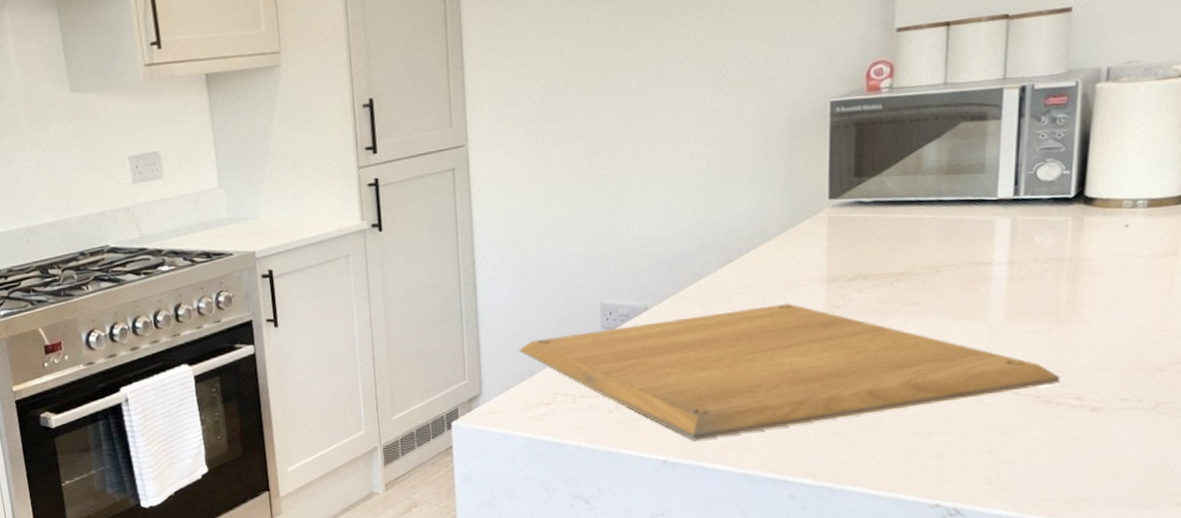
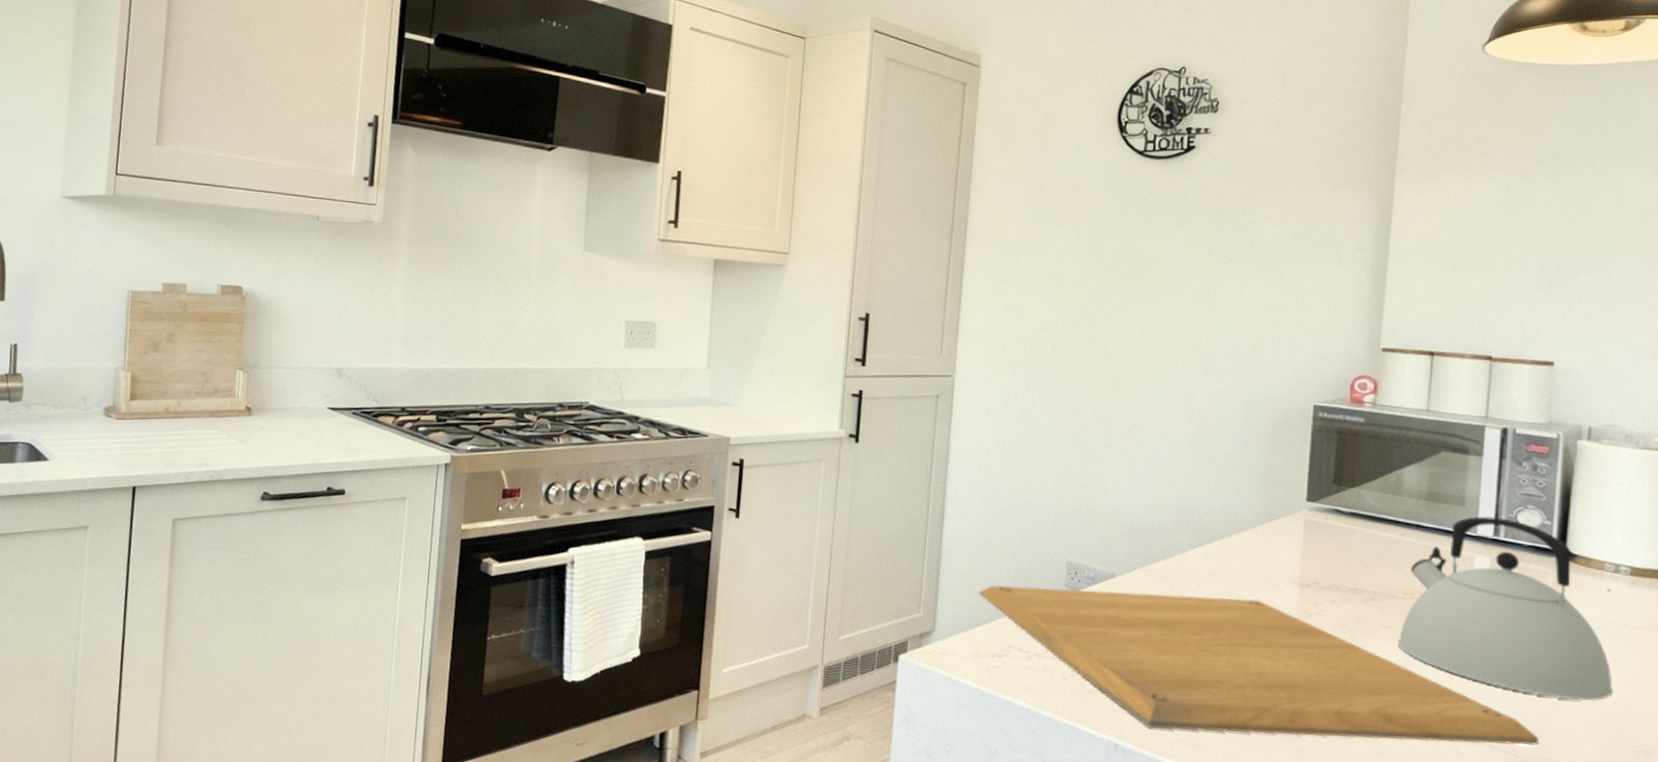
kettle: none [923,176,1131,339] -> present [1397,516,1614,701]

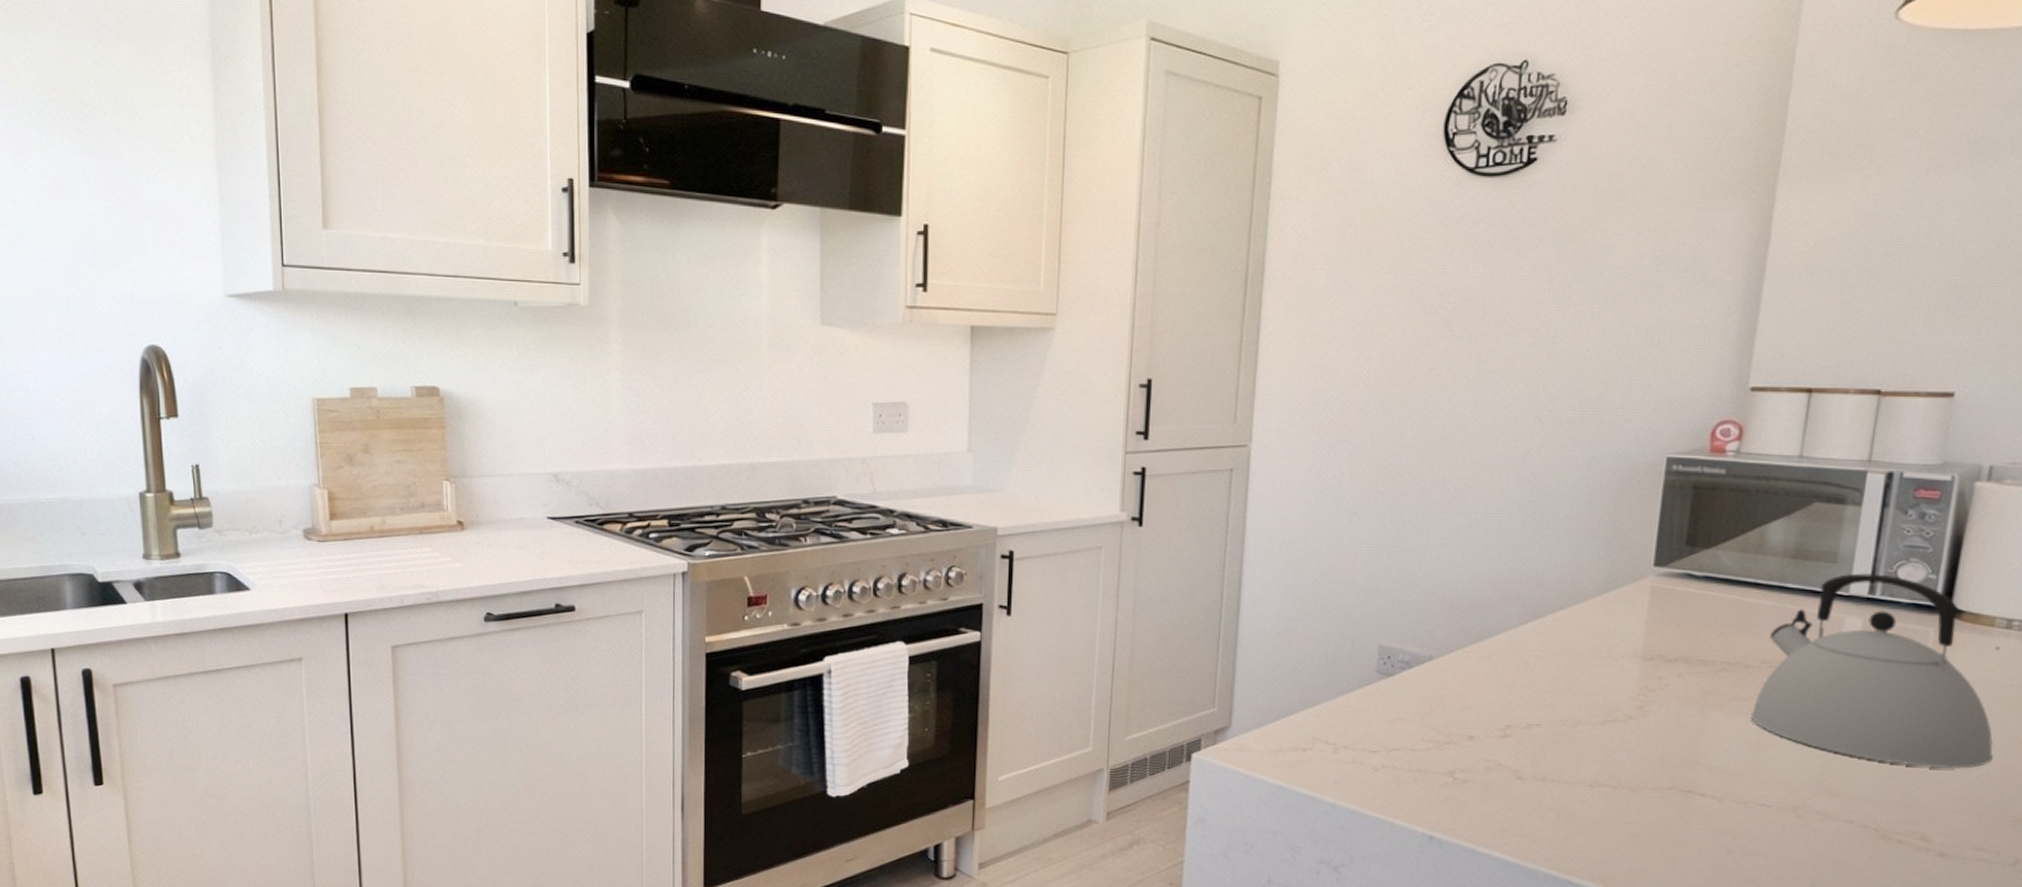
chopping board: present [978,585,1539,746] -> none [1279,674,1905,820]

